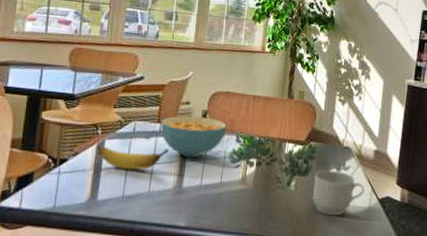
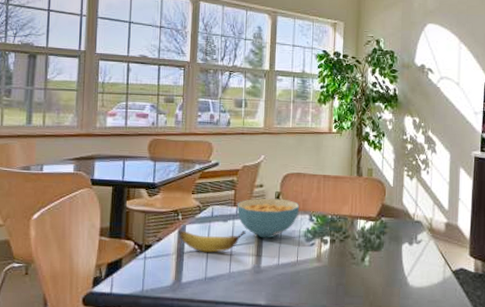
mug: present [312,170,365,216] -> none [386,244,438,289]

